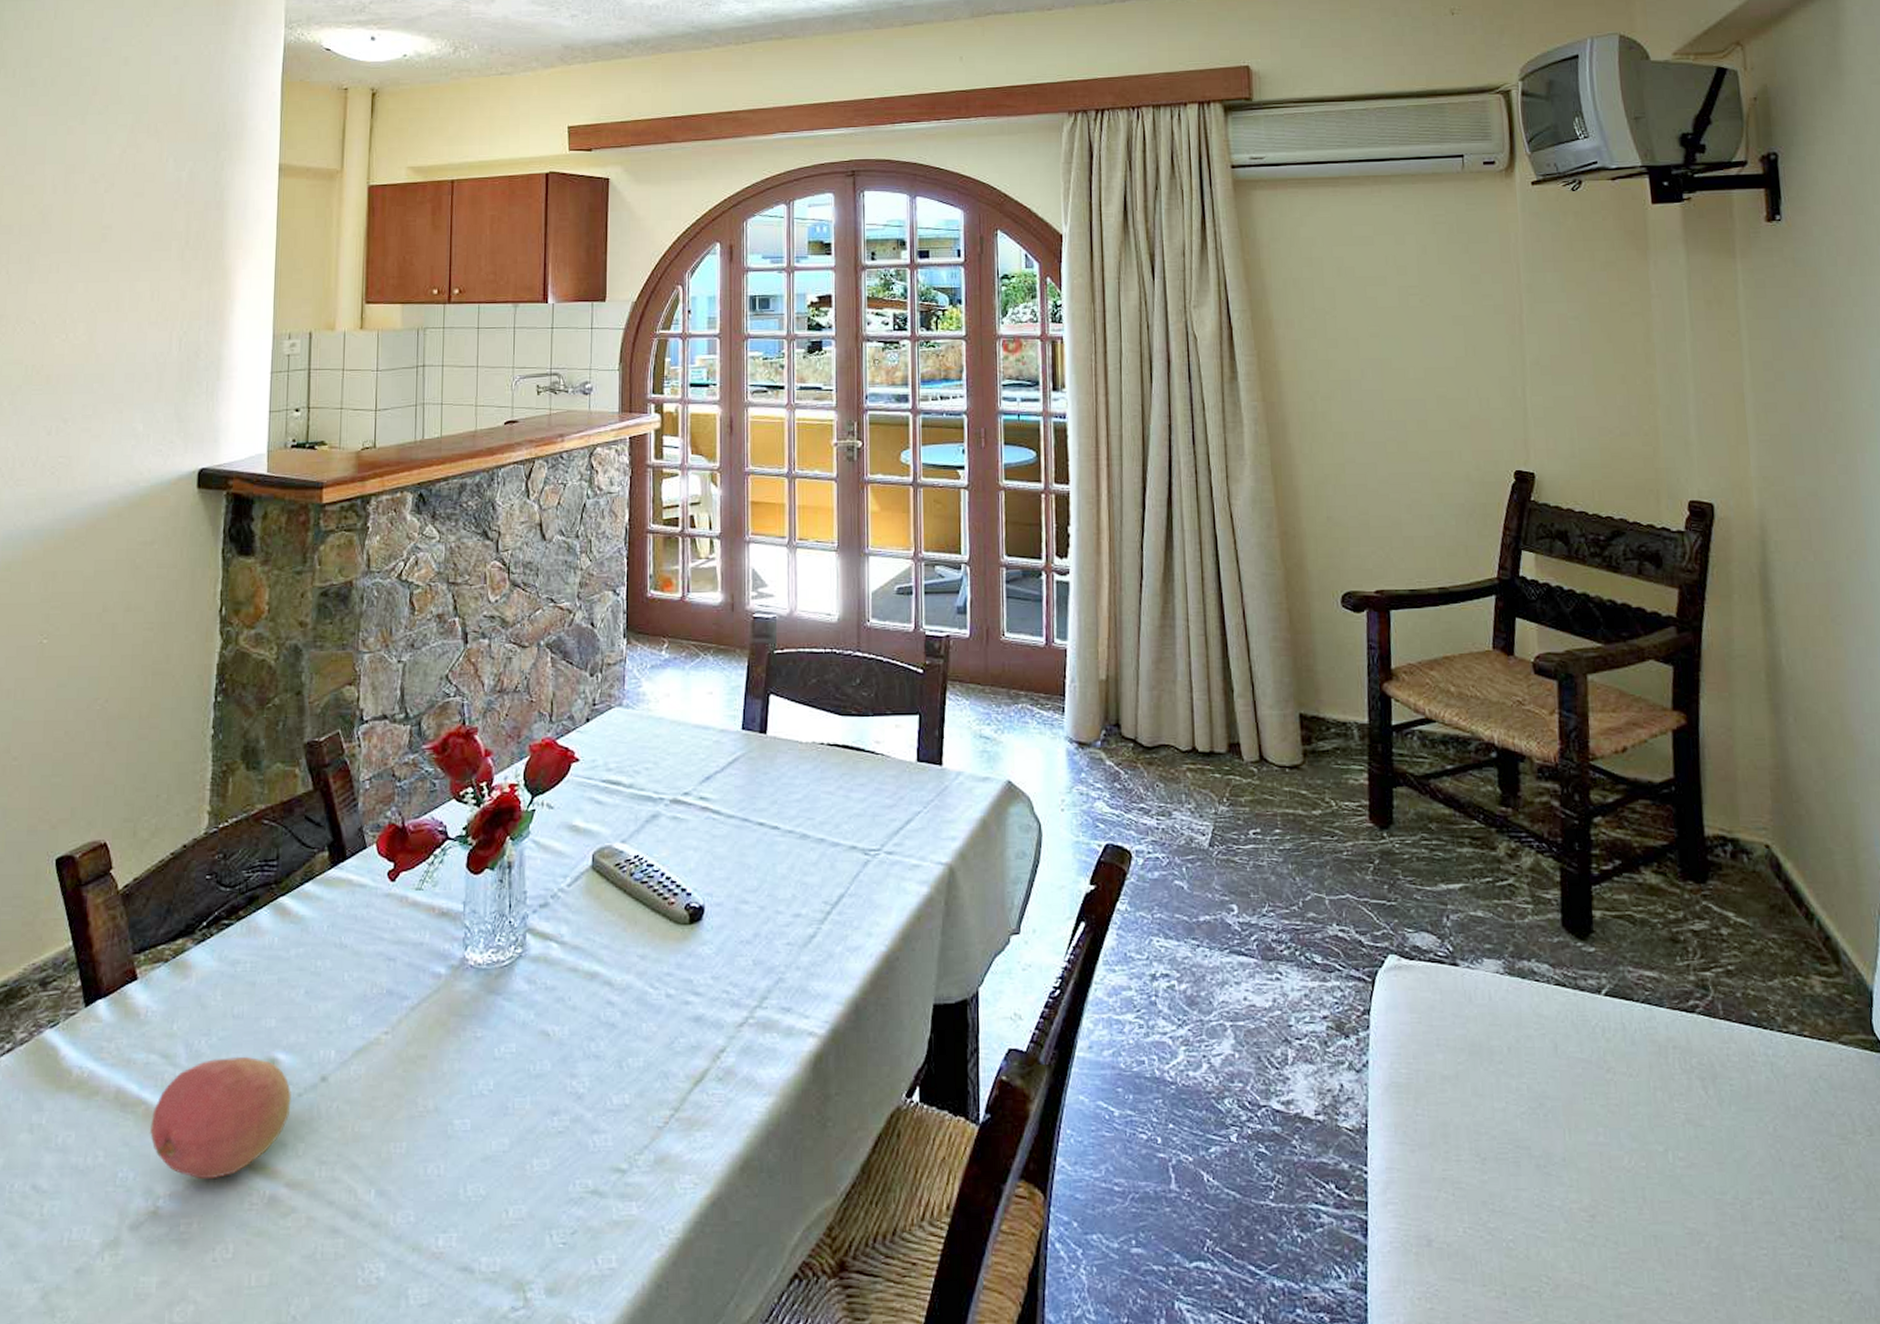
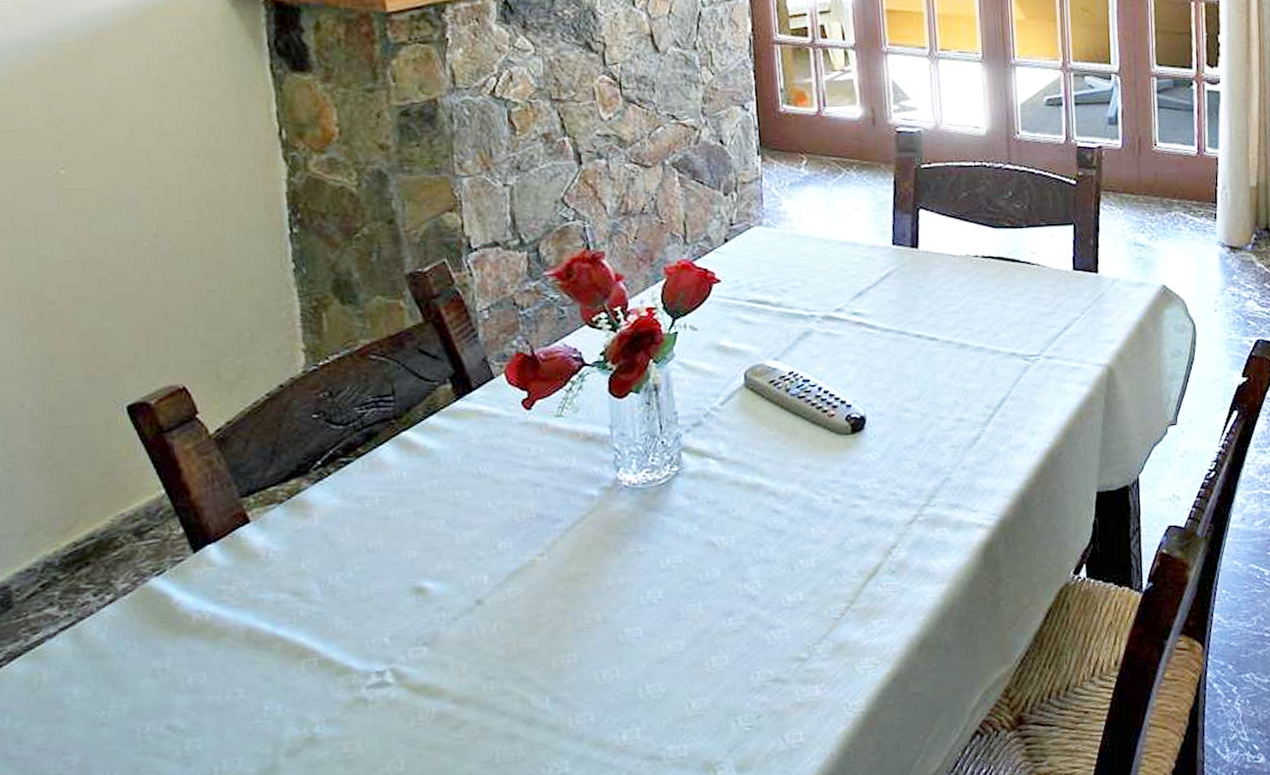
fruit: present [150,1056,291,1180] -> none [292,587,447,705]

